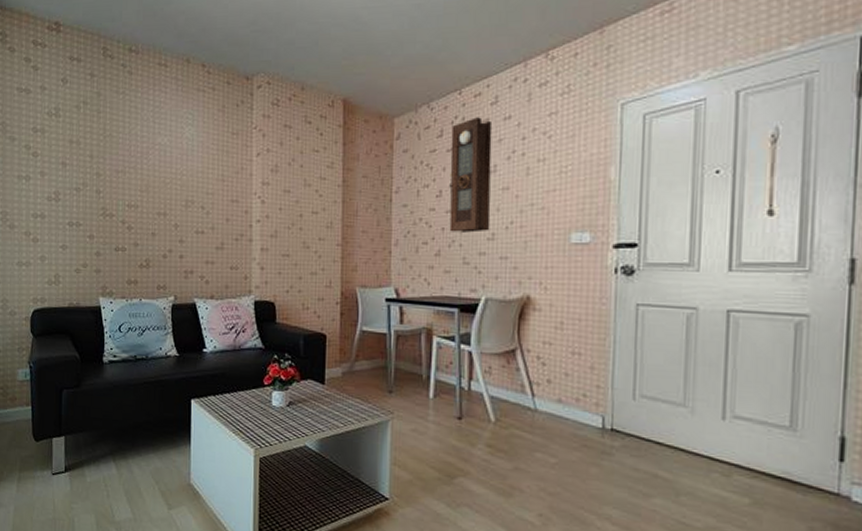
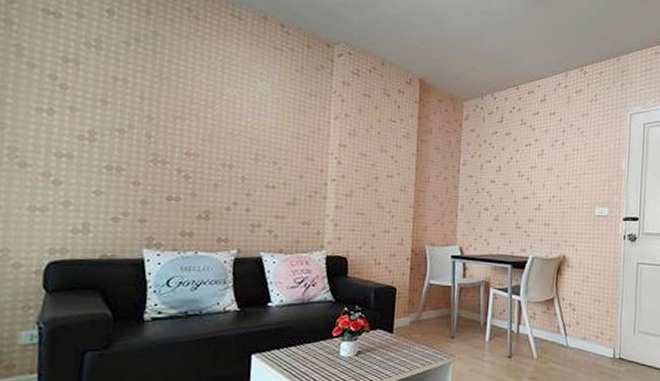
pendulum clock: present [449,117,493,233] -> none [506,110,541,203]

